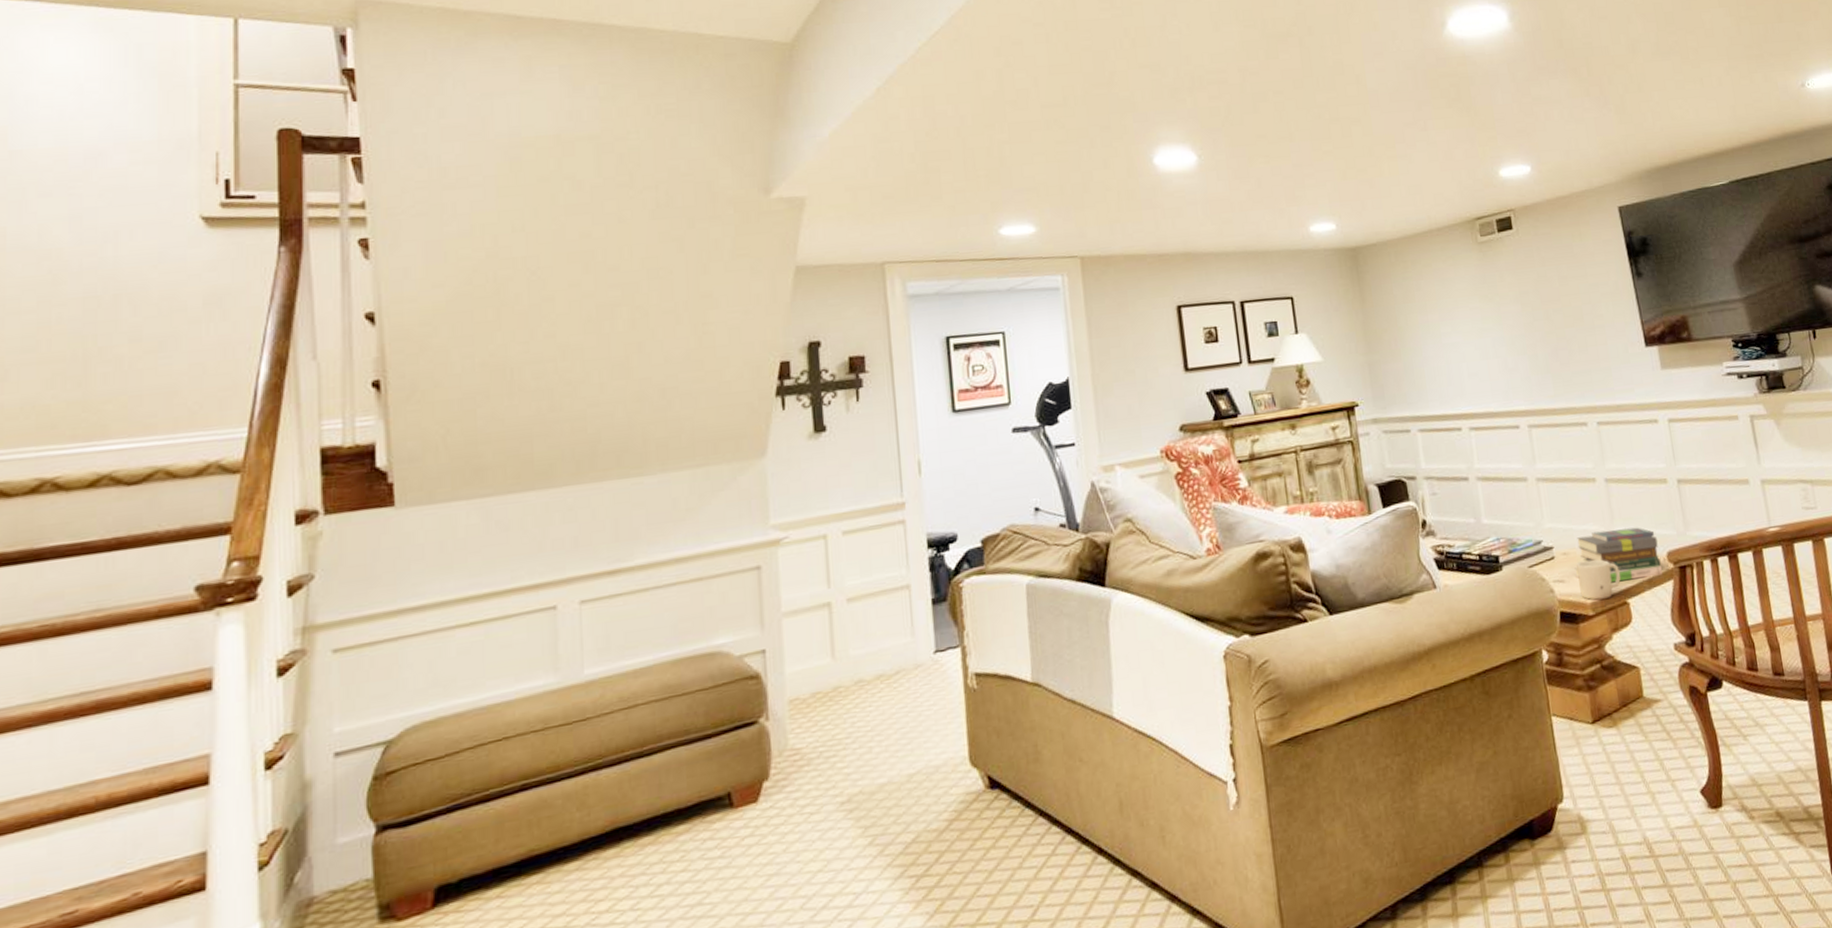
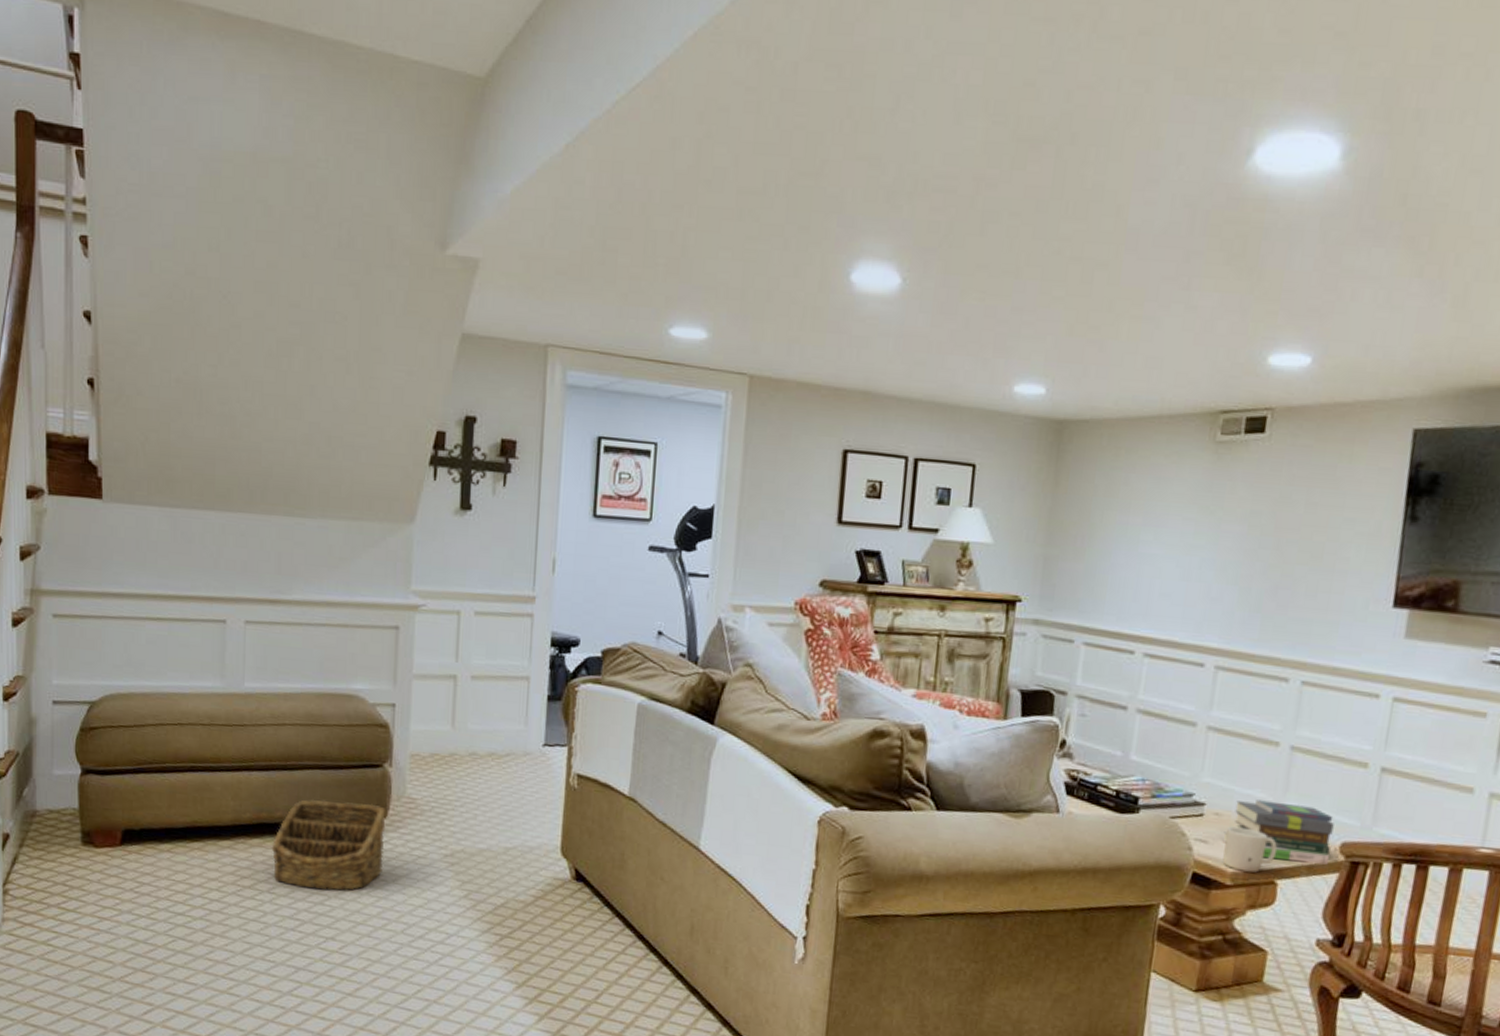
basket: none [631,767,770,893] -> present [271,799,386,890]

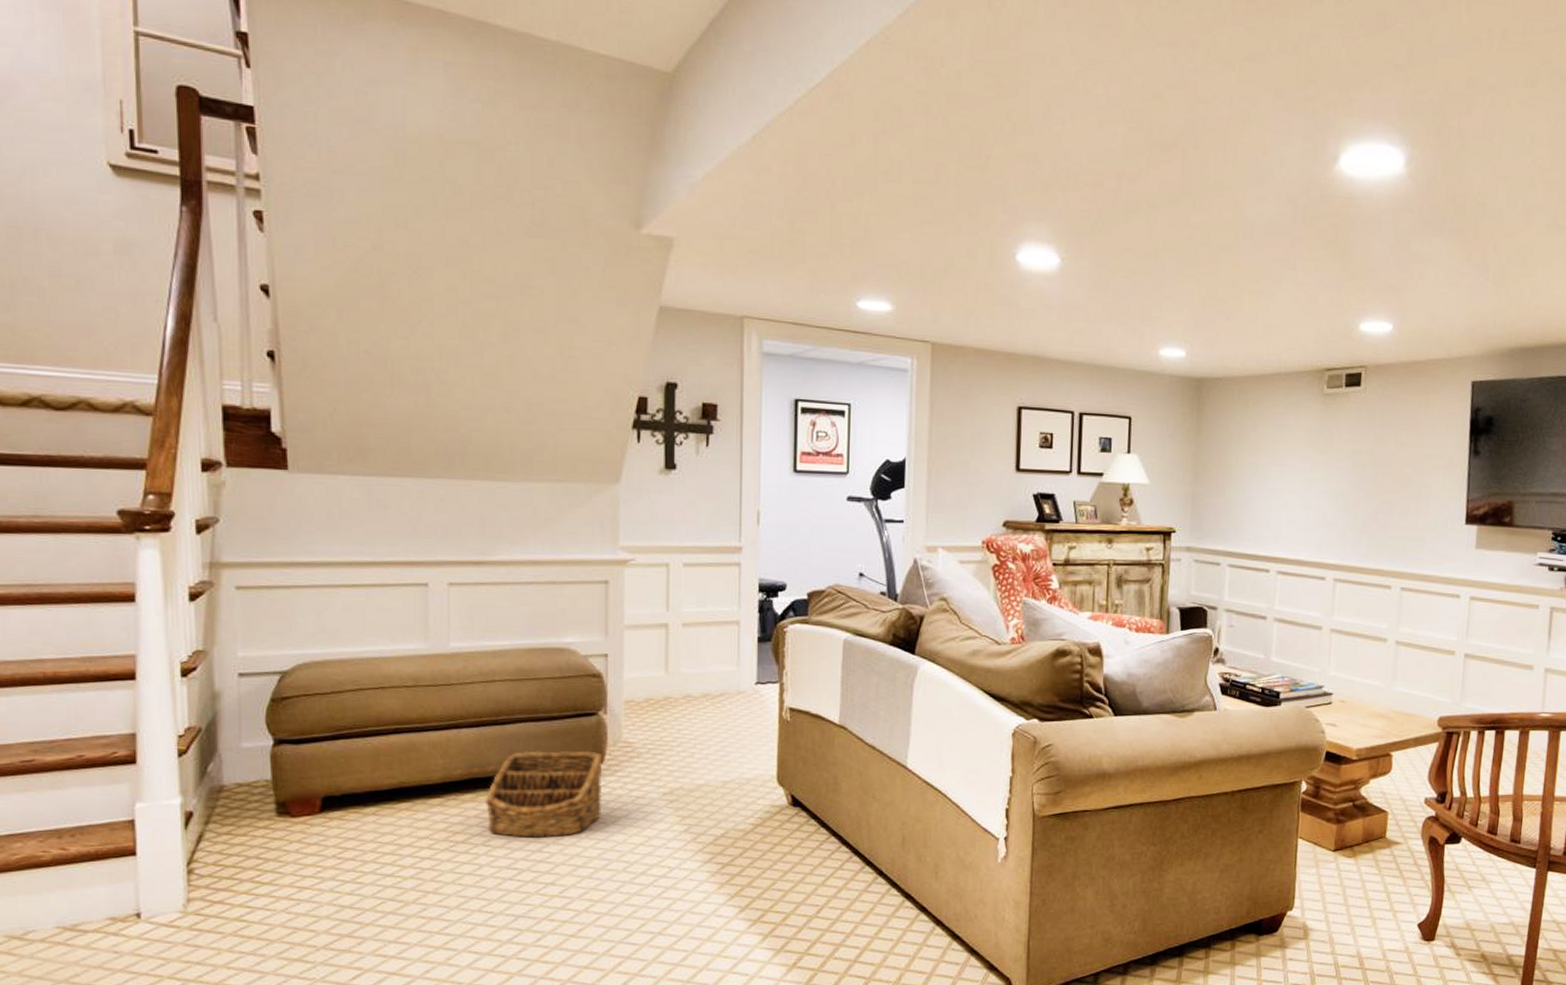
mug: present [1222,826,1278,873] -> none [1349,710,1391,747]
books: present [1223,800,1334,865] -> none [1348,687,1432,736]

